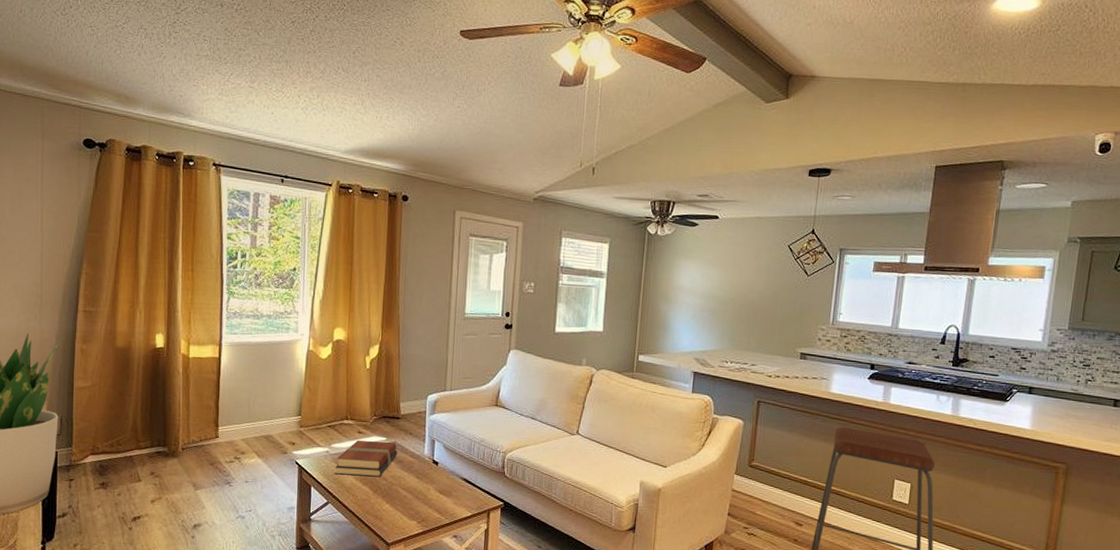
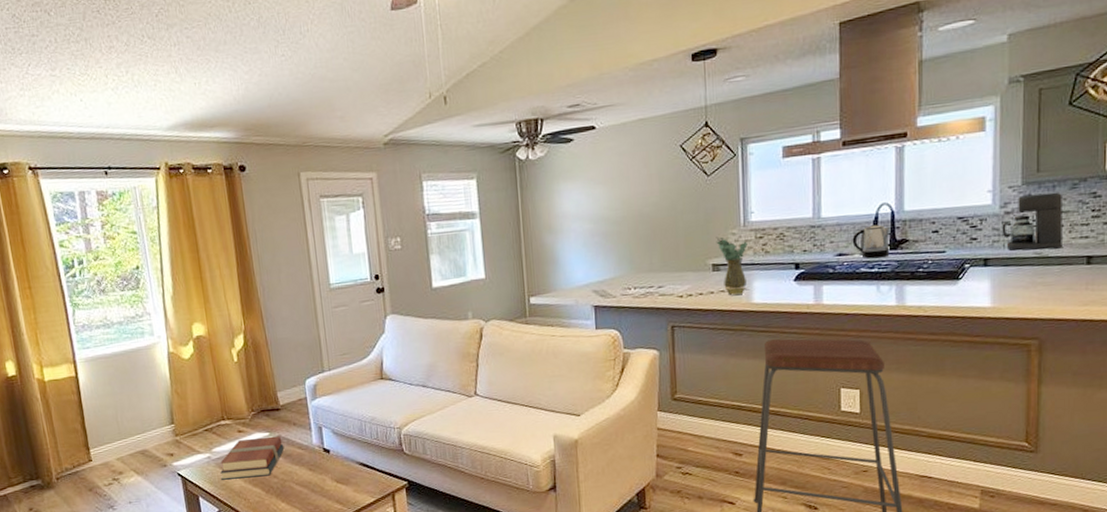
vase: none [806,330,833,384] -> present [716,237,748,296]
kettle: none [921,342,954,372] -> present [852,225,890,258]
coffee maker: none [1047,338,1100,389] -> present [1002,192,1062,251]

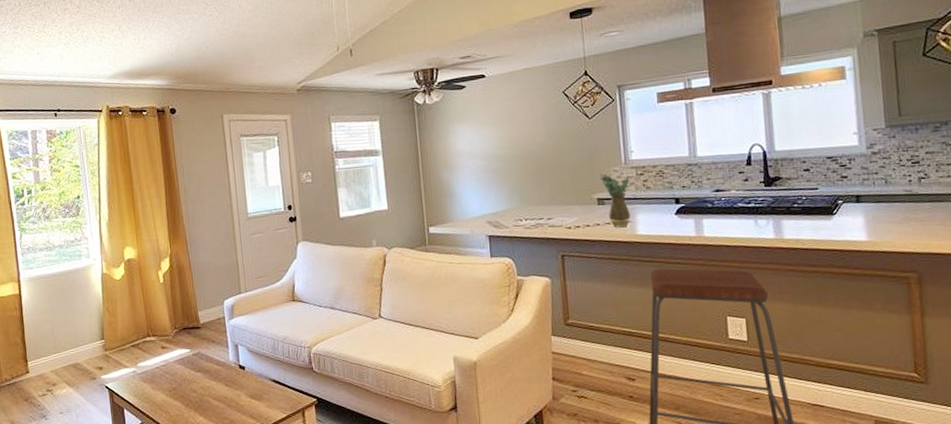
books: present [220,436,285,480] -> none [144,352,204,393]
kettle: present [852,225,890,258] -> none [727,163,765,194]
coffee maker: present [1002,192,1062,251] -> none [870,134,931,189]

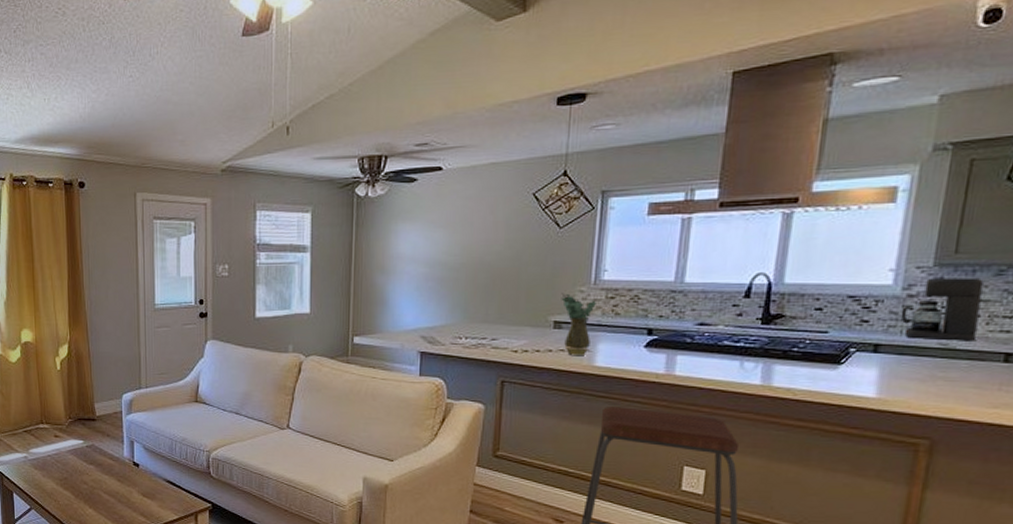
coffee maker: none [870,134,931,189] -> present [901,277,984,341]

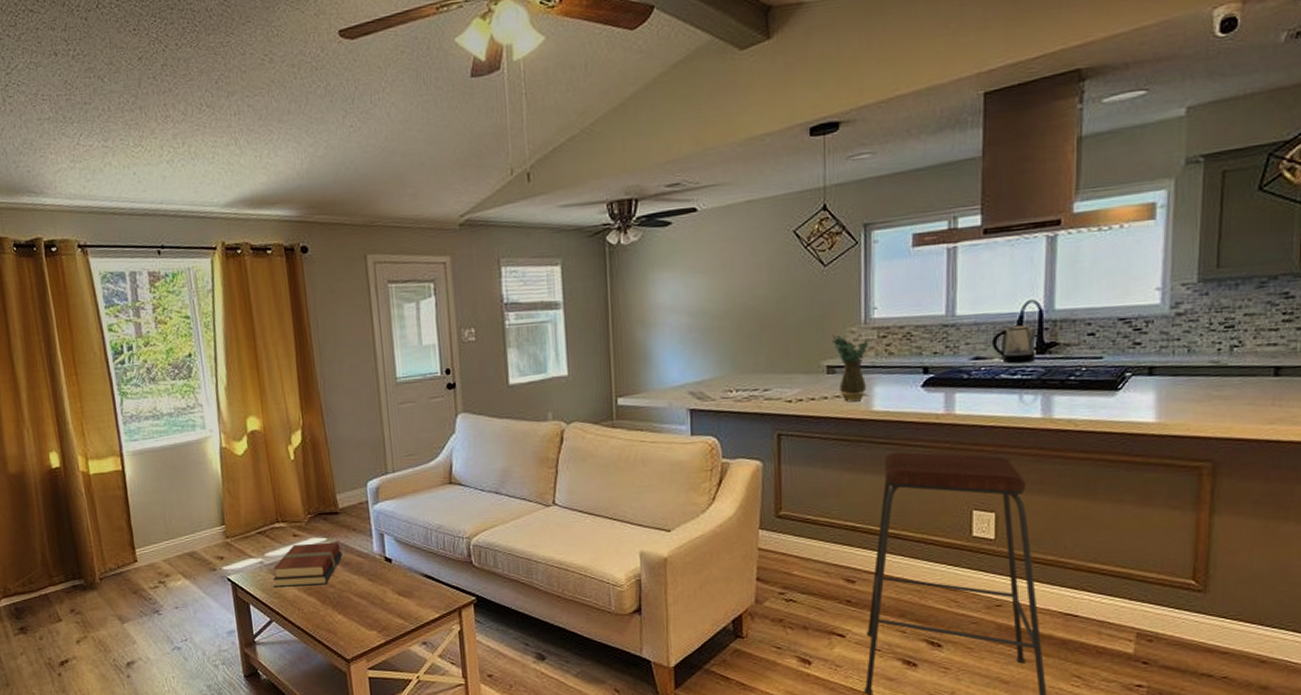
books: none [35,444,97,482] -> present [273,542,343,587]
kettle: none [717,296,763,332] -> present [991,325,1036,364]
coffee maker: present [901,277,984,341] -> none [1171,291,1247,359]

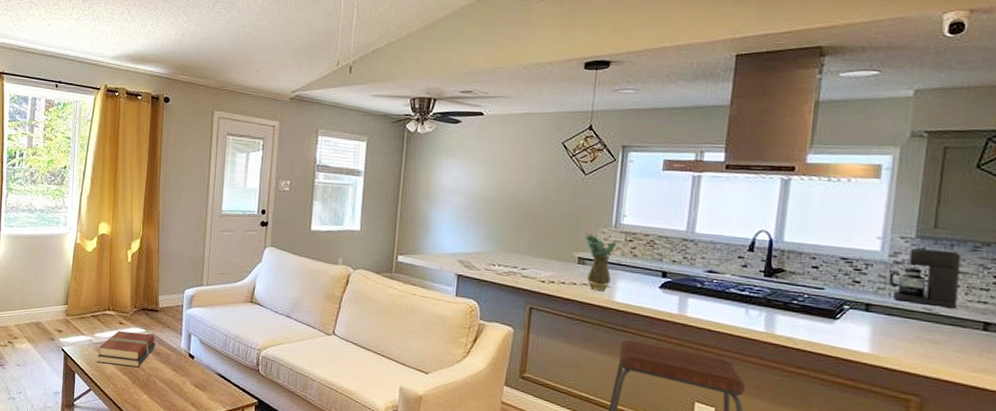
kettle: present [991,325,1036,364] -> none [724,249,766,283]
coffee maker: none [1171,291,1247,359] -> present [888,248,961,309]

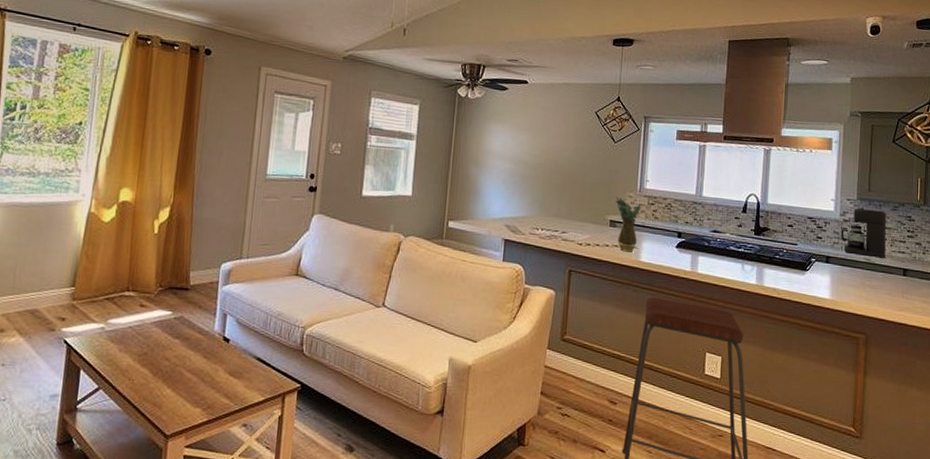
books: present [97,331,156,368] -> none [109,314,184,358]

